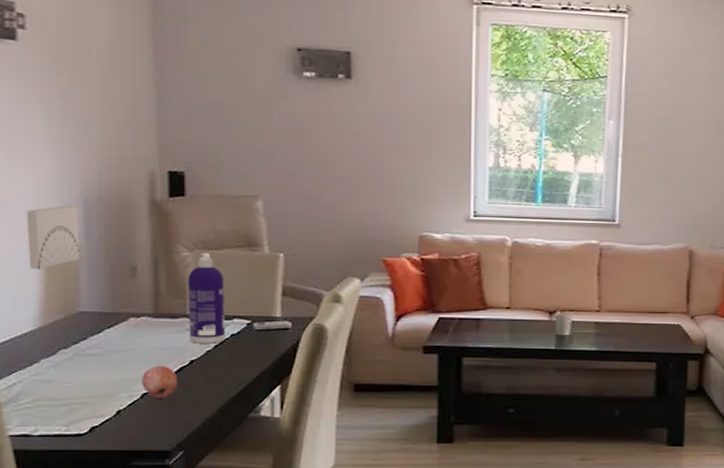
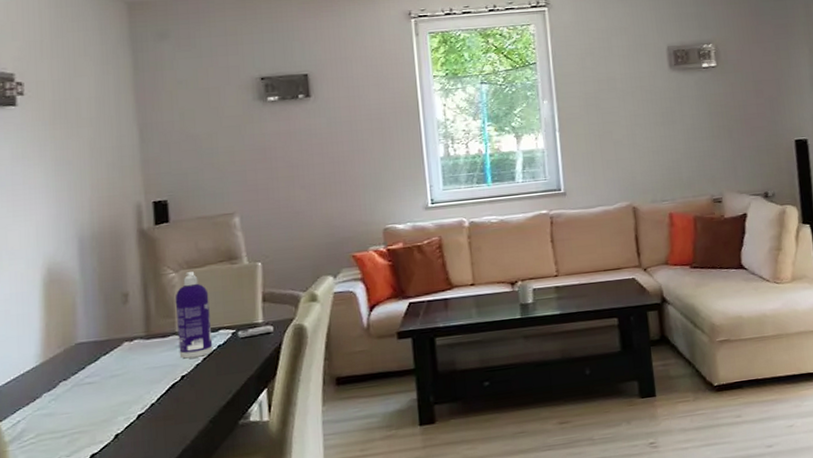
wall art: present [26,204,80,270] -> none [27,244,77,309]
fruit: present [142,365,178,398] -> none [137,384,171,418]

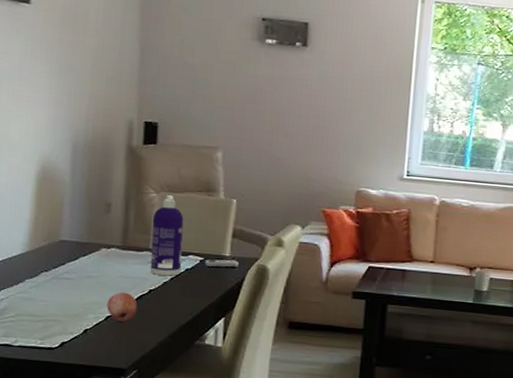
fruit: none [137,384,171,418] -> present [107,292,137,322]

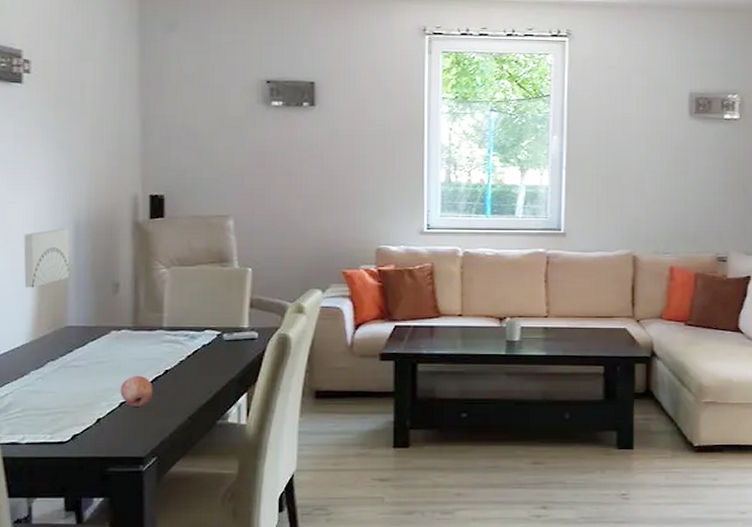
wall art: none [23,146,67,202] -> present [23,228,70,288]
spray bottle: present [150,195,184,276] -> none [164,269,198,354]

